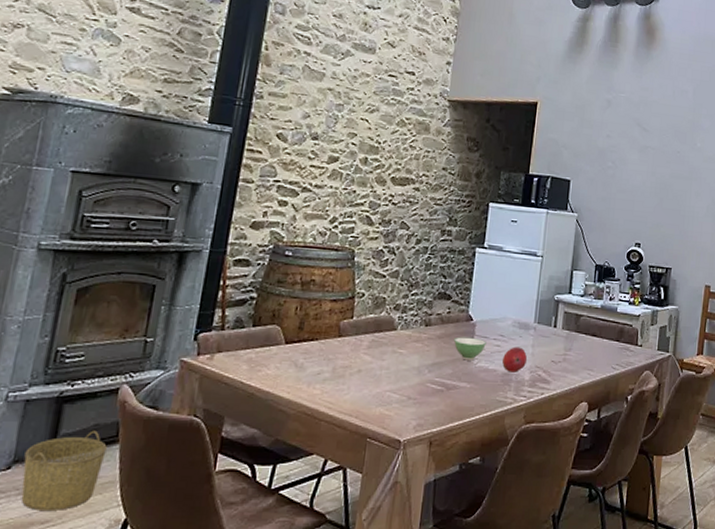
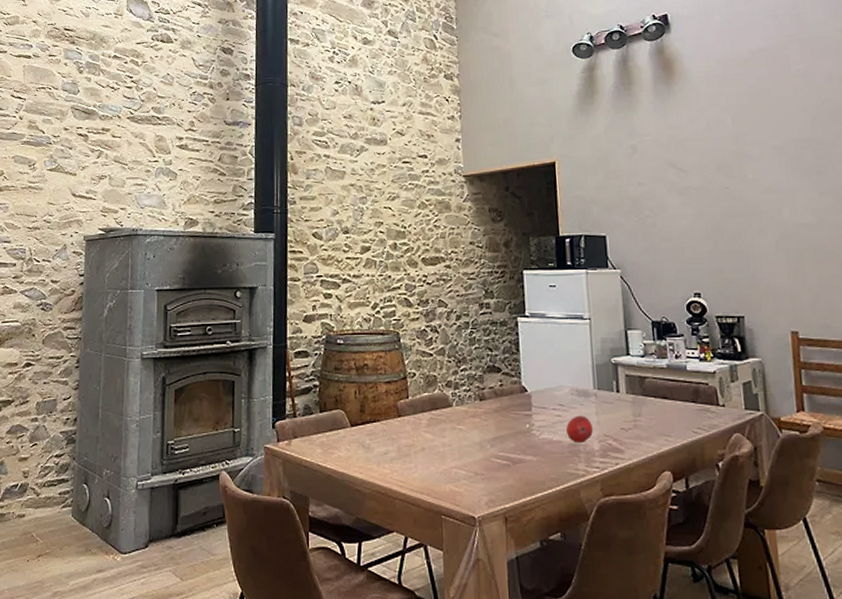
basket: present [21,430,107,510] -> none [156,512,217,584]
bowl: present [453,337,486,361] -> none [510,409,546,433]

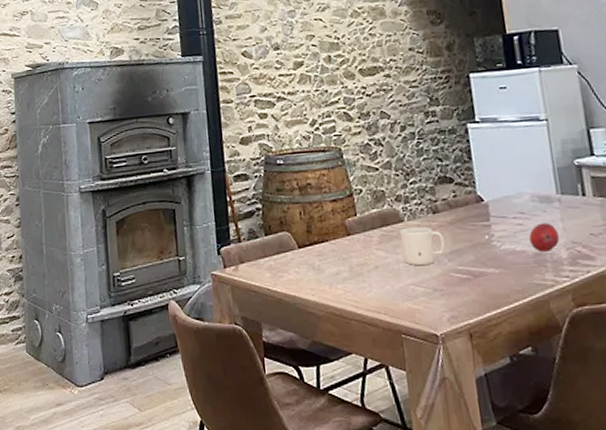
mug: none [447,412,490,450] -> present [399,226,446,266]

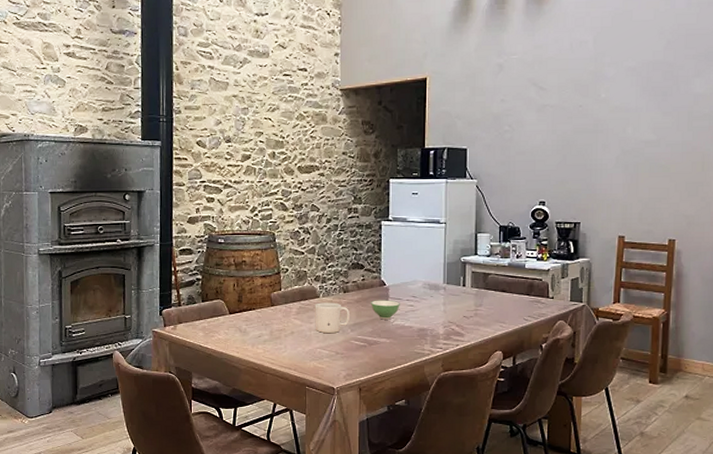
bowl: none [467,219,506,245] -> present [370,300,400,320]
fruit: present [529,223,560,252] -> none [417,305,440,328]

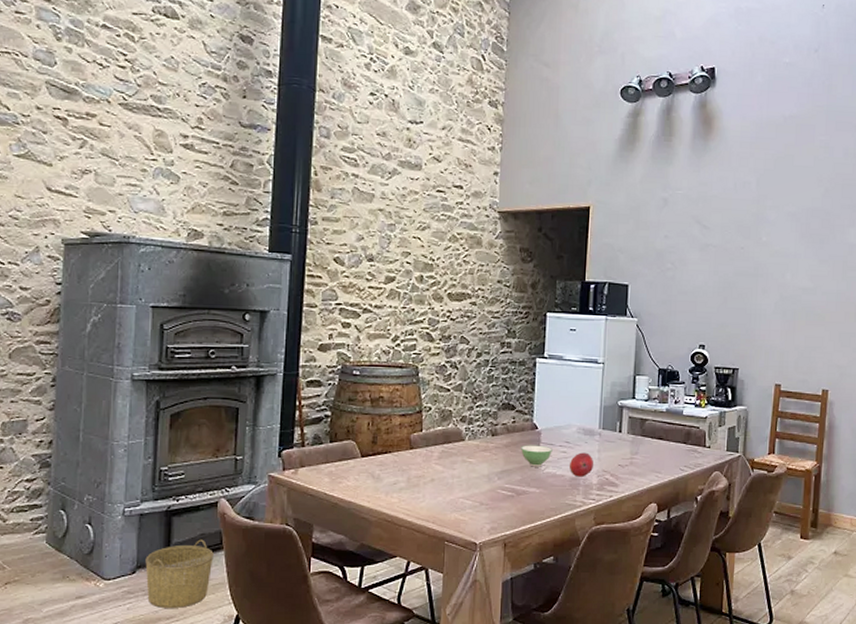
basket: none [59,385,112,441] -> present [145,539,214,608]
mug: present [315,302,351,334] -> none [458,446,498,482]
fruit: none [417,305,440,328] -> present [570,452,594,477]

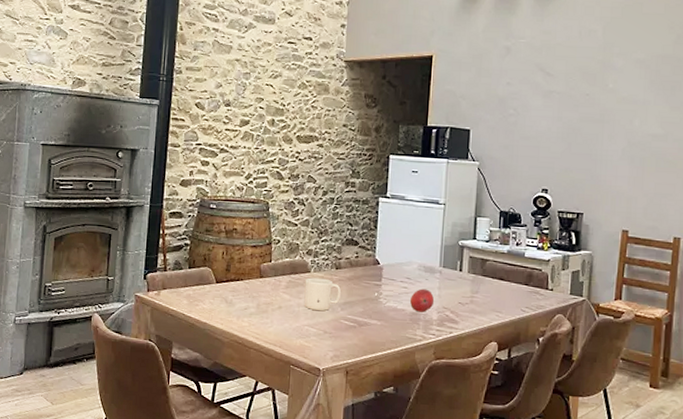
basket: present [145,539,214,608] -> none [31,348,87,408]
mug: none [458,446,498,482] -> present [304,277,342,311]
bowl: present [520,445,552,467] -> none [362,279,394,301]

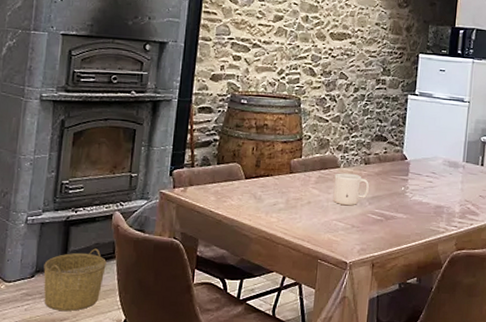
basket: none [31,348,87,408] -> present [43,248,107,311]
fruit: present [410,288,435,312] -> none [435,183,458,206]

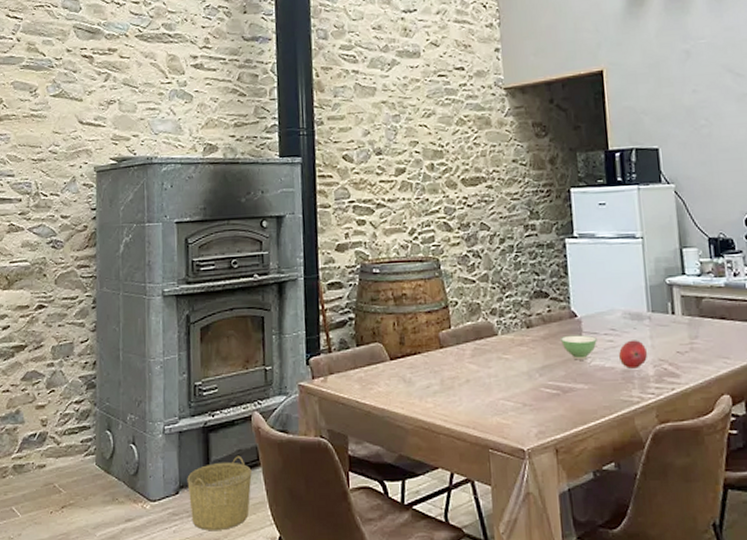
mug: present [333,173,370,206] -> none [493,341,538,381]
bowl: none [390,174,420,195] -> present [560,335,597,360]
fruit: none [435,183,458,206] -> present [619,340,648,369]

